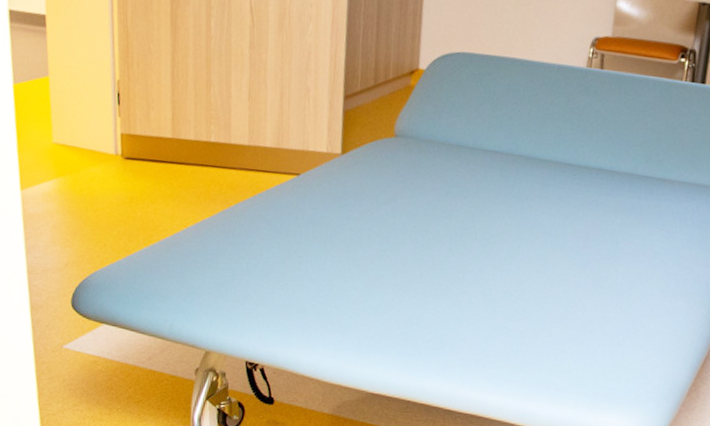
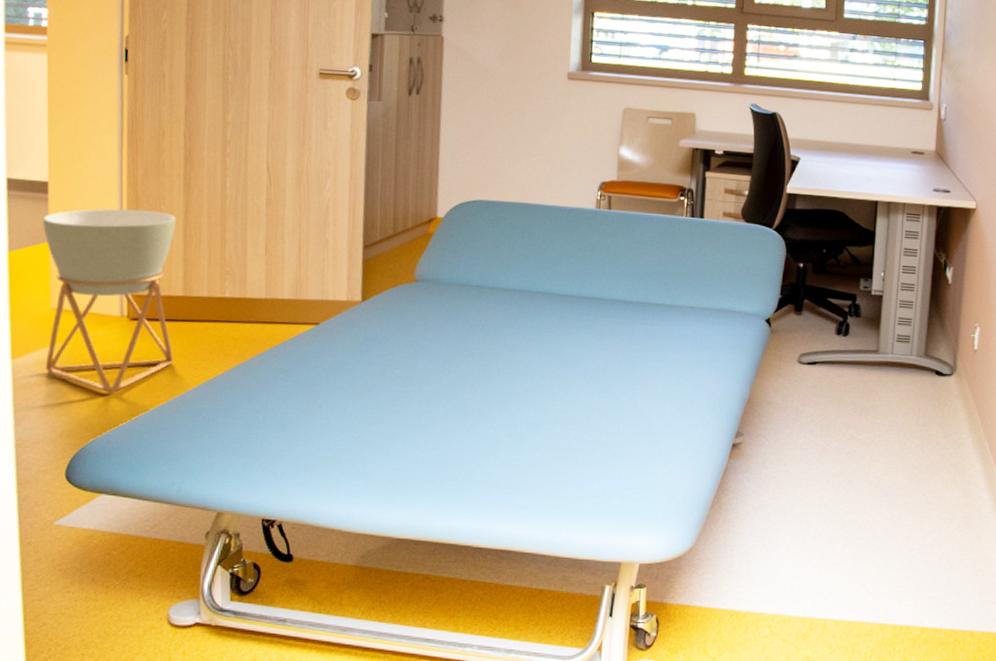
planter: none [42,44,164,229] -> present [42,208,176,393]

